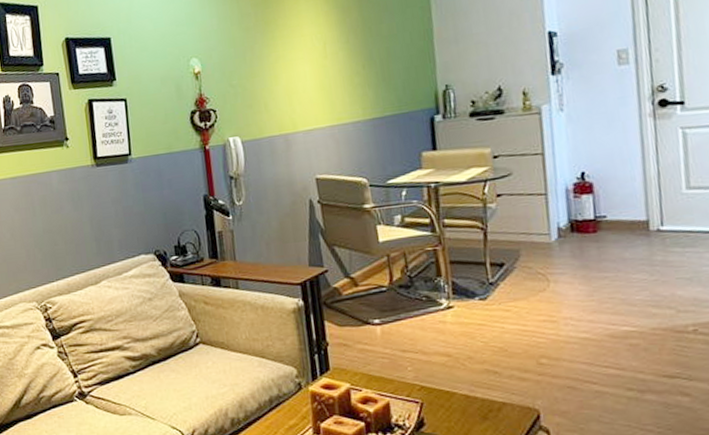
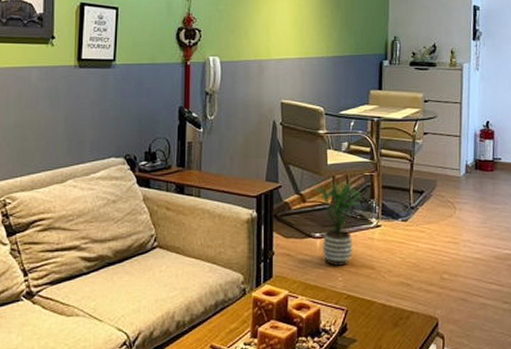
potted plant: none [360,258,430,355] -> present [308,180,365,266]

